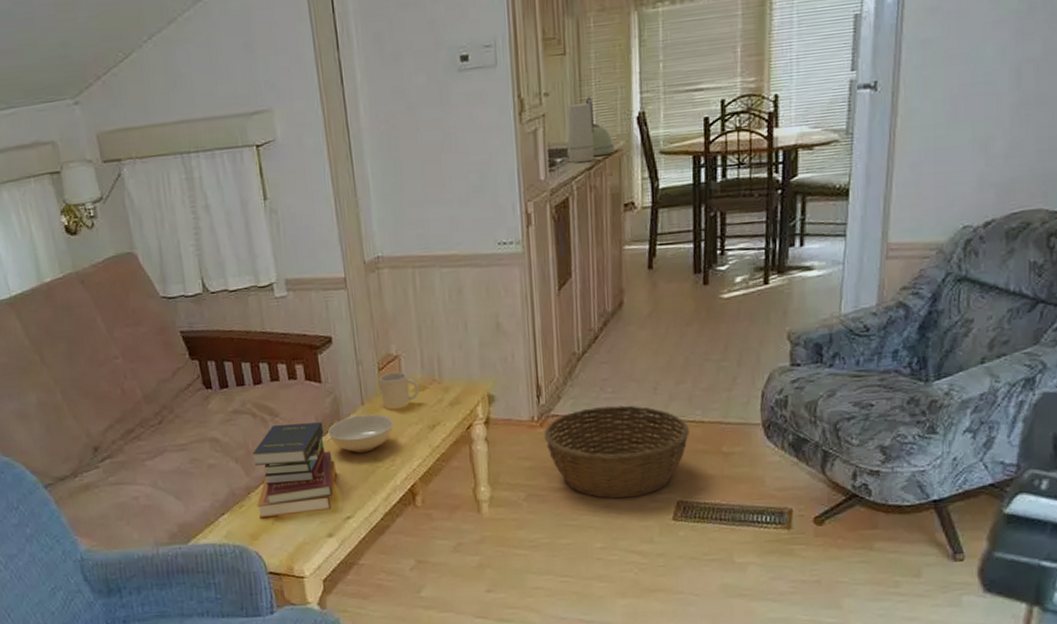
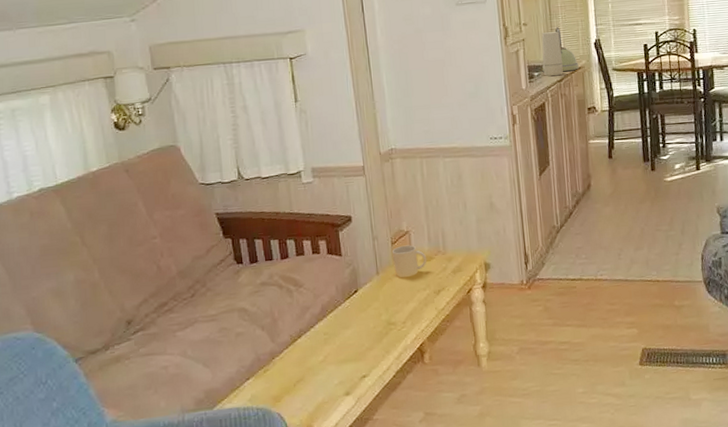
books: present [253,422,336,519] -> none [278,291,354,381]
bowl: present [328,414,393,453] -> none [347,282,404,317]
basket: present [543,405,689,499] -> none [531,269,648,349]

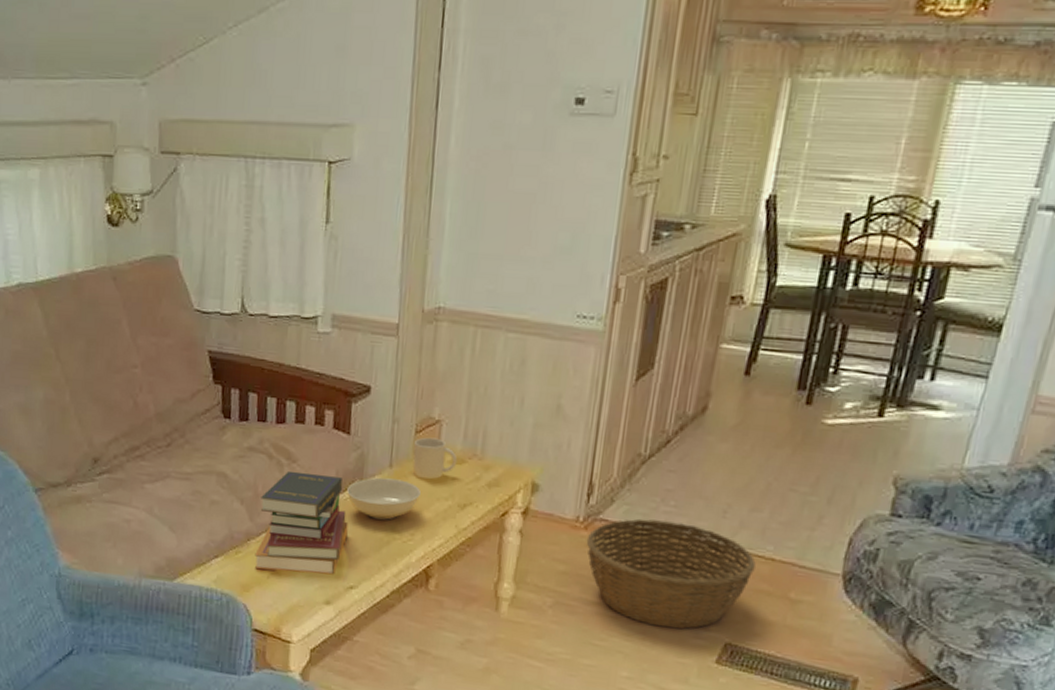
books: none [278,291,354,381] -> present [255,470,348,575]
bowl: none [347,282,404,317] -> present [347,477,421,520]
basket: none [531,269,648,349] -> present [586,518,756,629]
kettle: present [541,27,580,72] -> none [675,168,735,238]
canister: present [541,31,563,77] -> none [676,173,716,242]

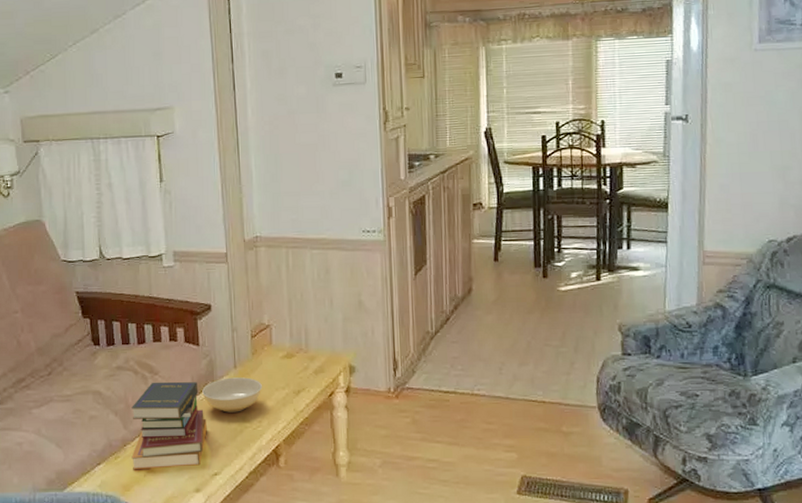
mug: present [412,437,458,480] -> none [252,339,288,374]
basket: present [586,518,756,629] -> none [399,382,532,470]

